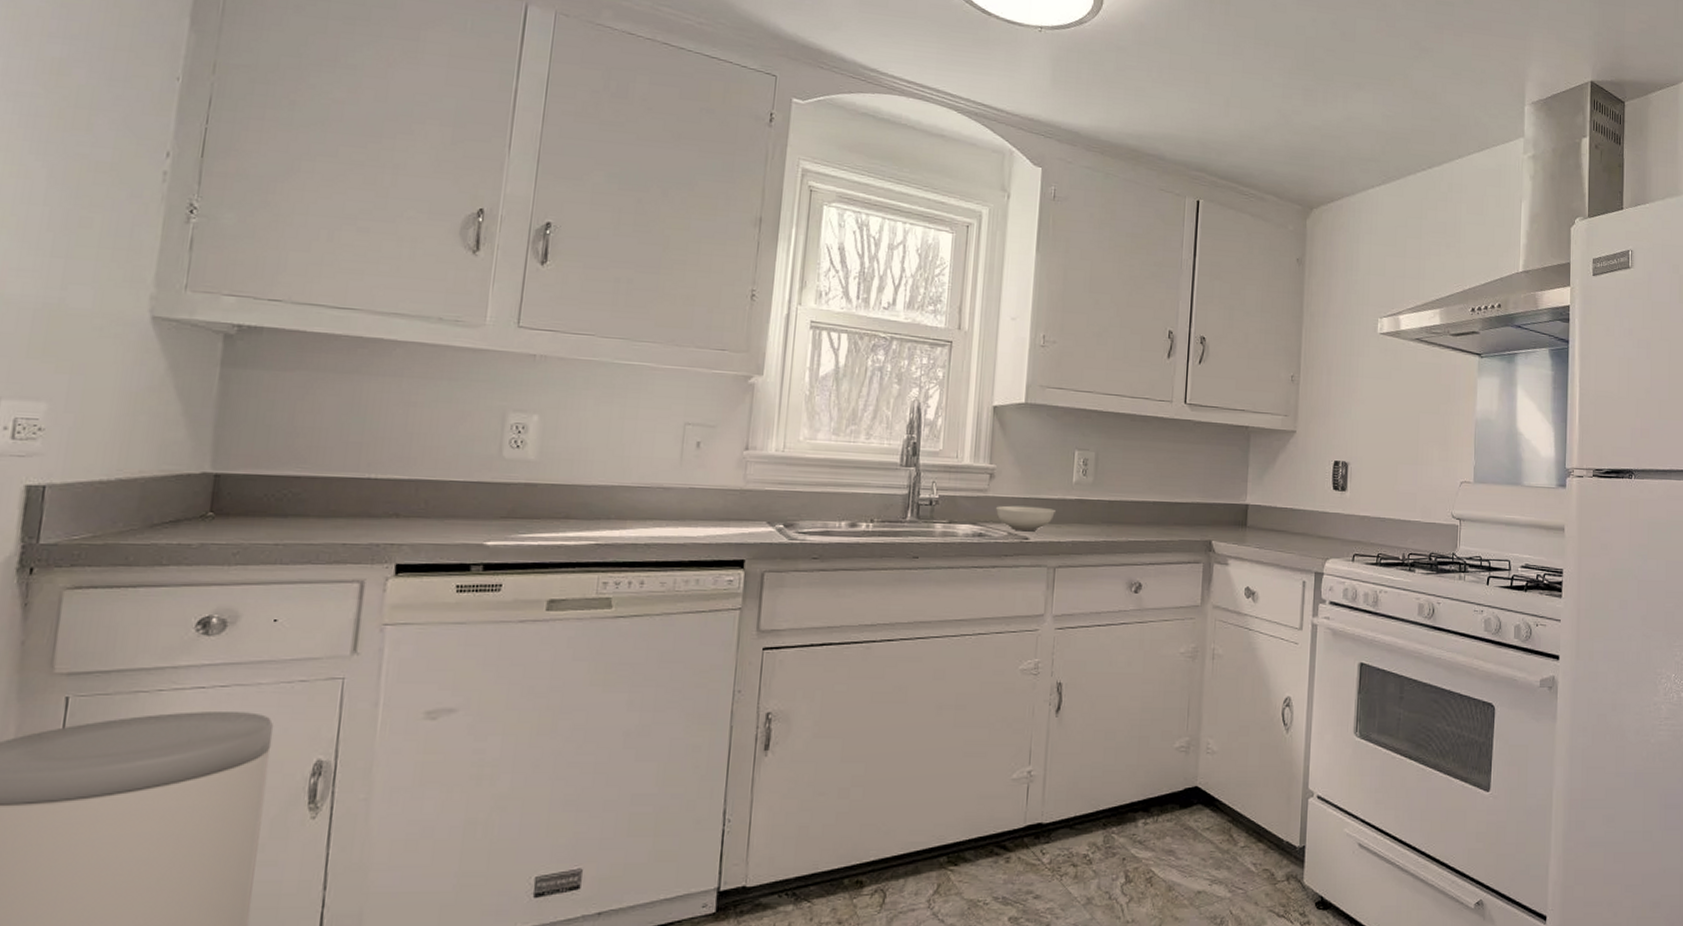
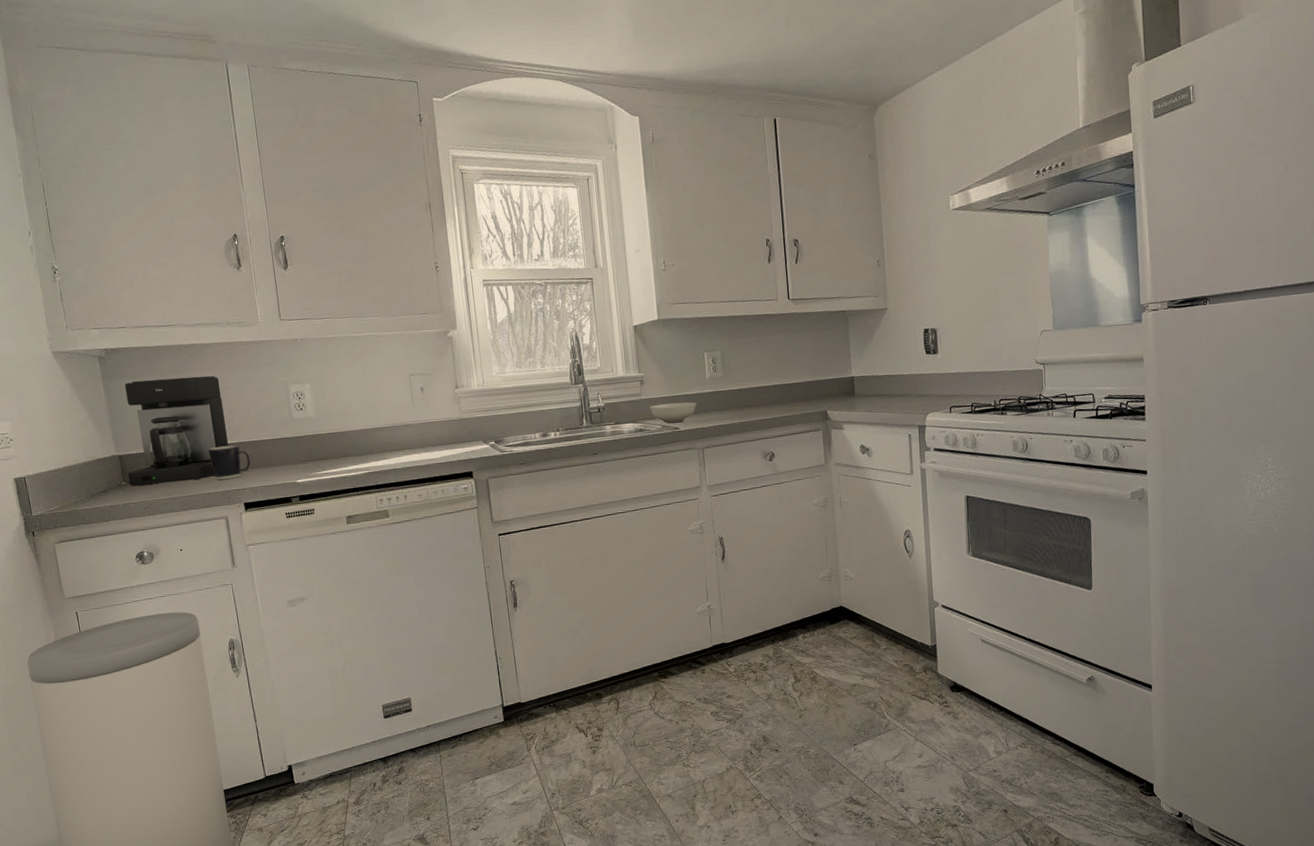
coffee maker: none [218,374,405,524] -> present [125,376,229,486]
mug: none [359,481,423,528] -> present [207,445,251,480]

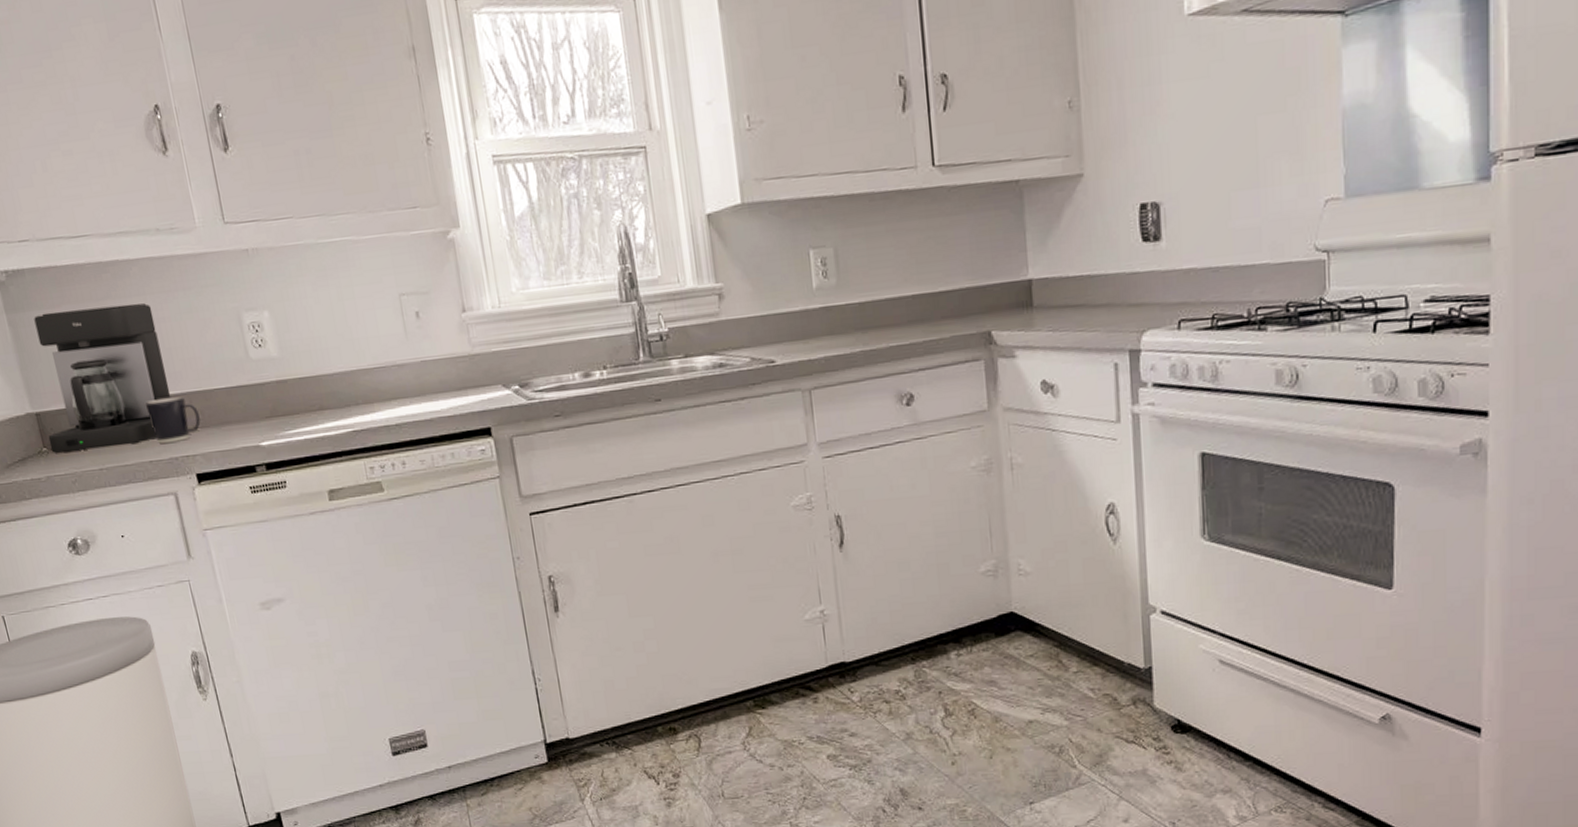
bowl: present [649,401,697,423] -> none [731,322,801,354]

